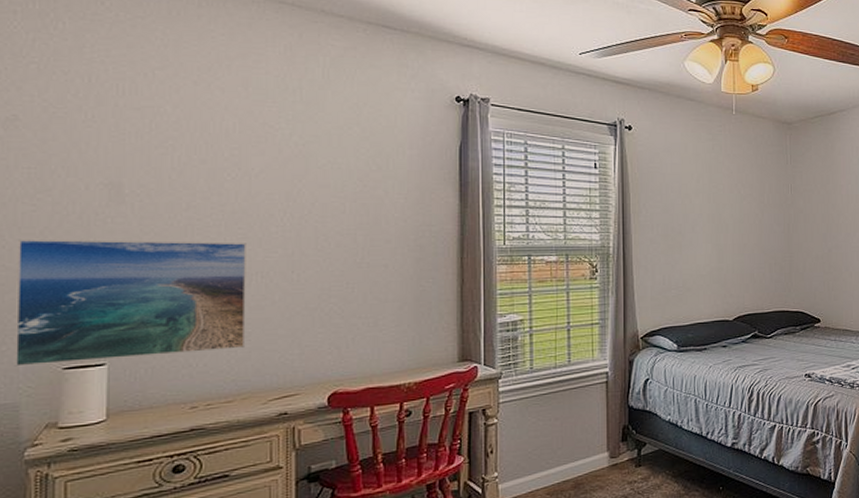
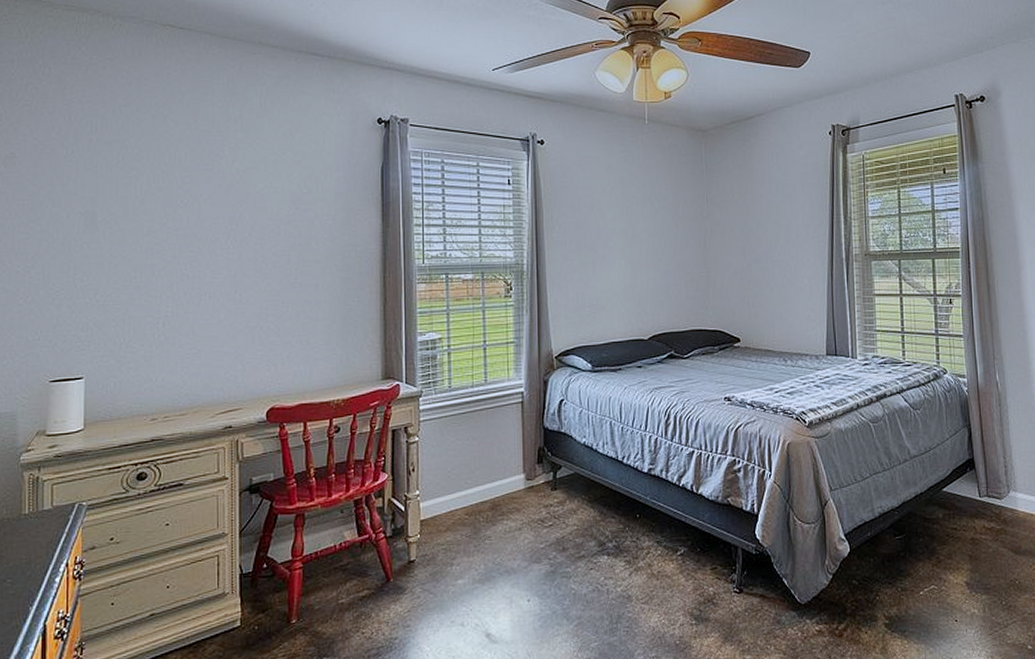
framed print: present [14,239,246,367] -> none [12,264,197,379]

